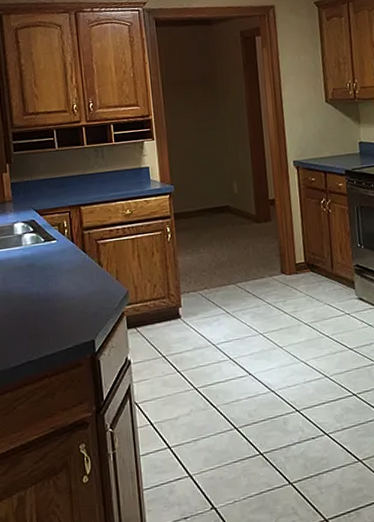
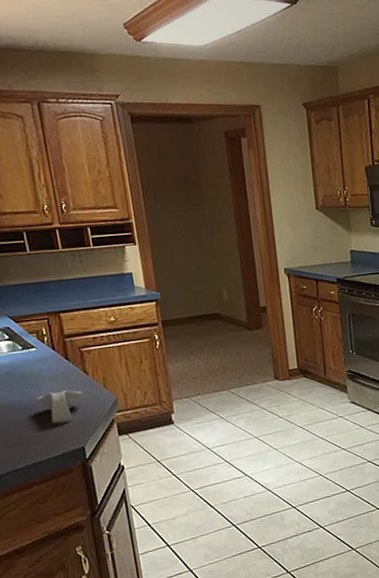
spoon rest: none [54,282,96,315] -> present [37,390,83,423]

